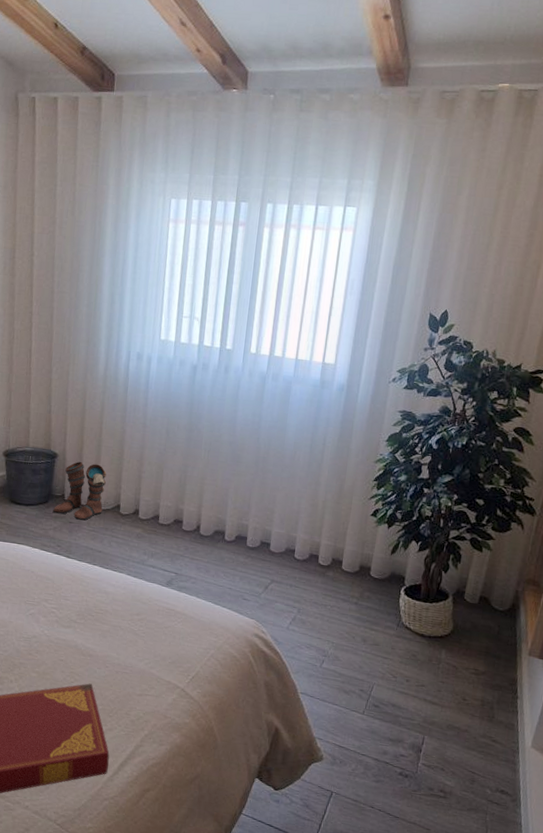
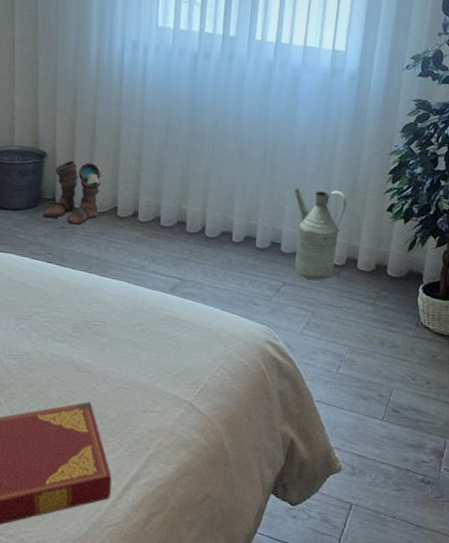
watering can: none [282,491,333,579] -> present [294,188,347,280]

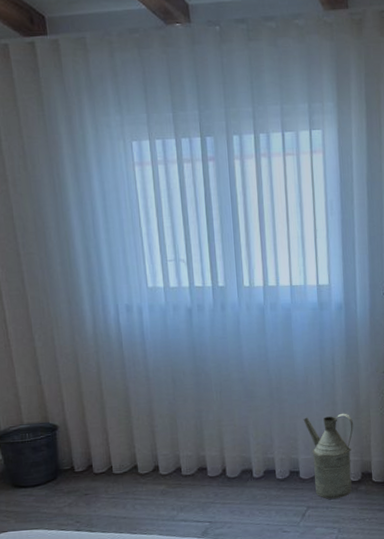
boots: present [42,161,102,225] -> none [63,427,119,490]

